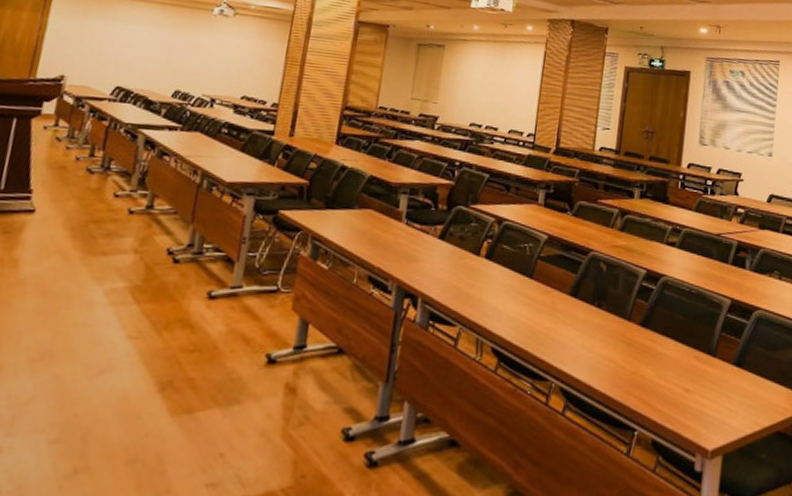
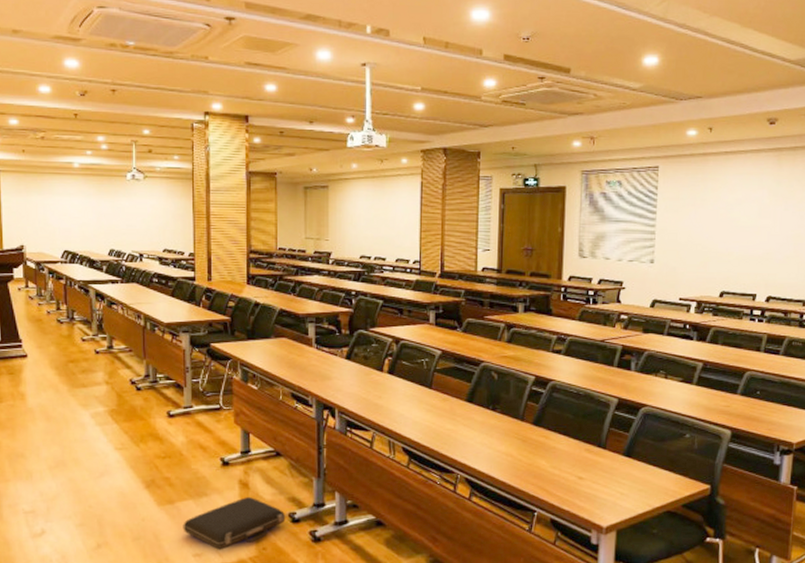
briefcase: none [198,405,338,478] -> present [183,496,286,550]

